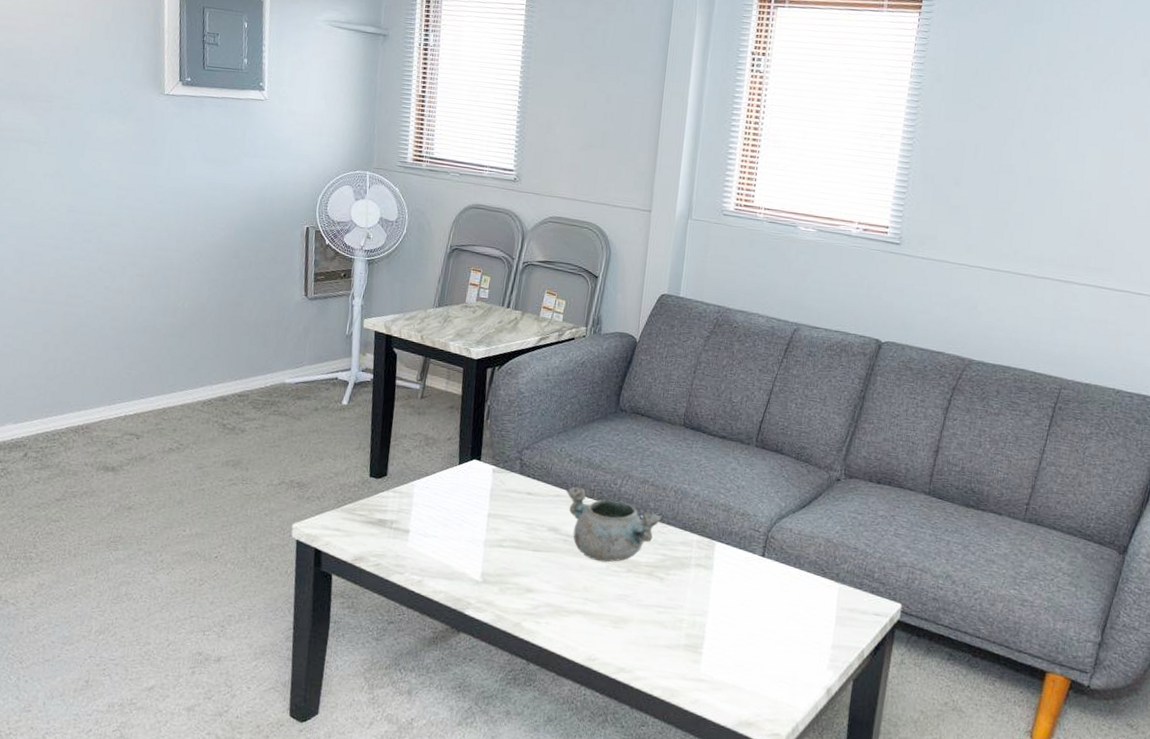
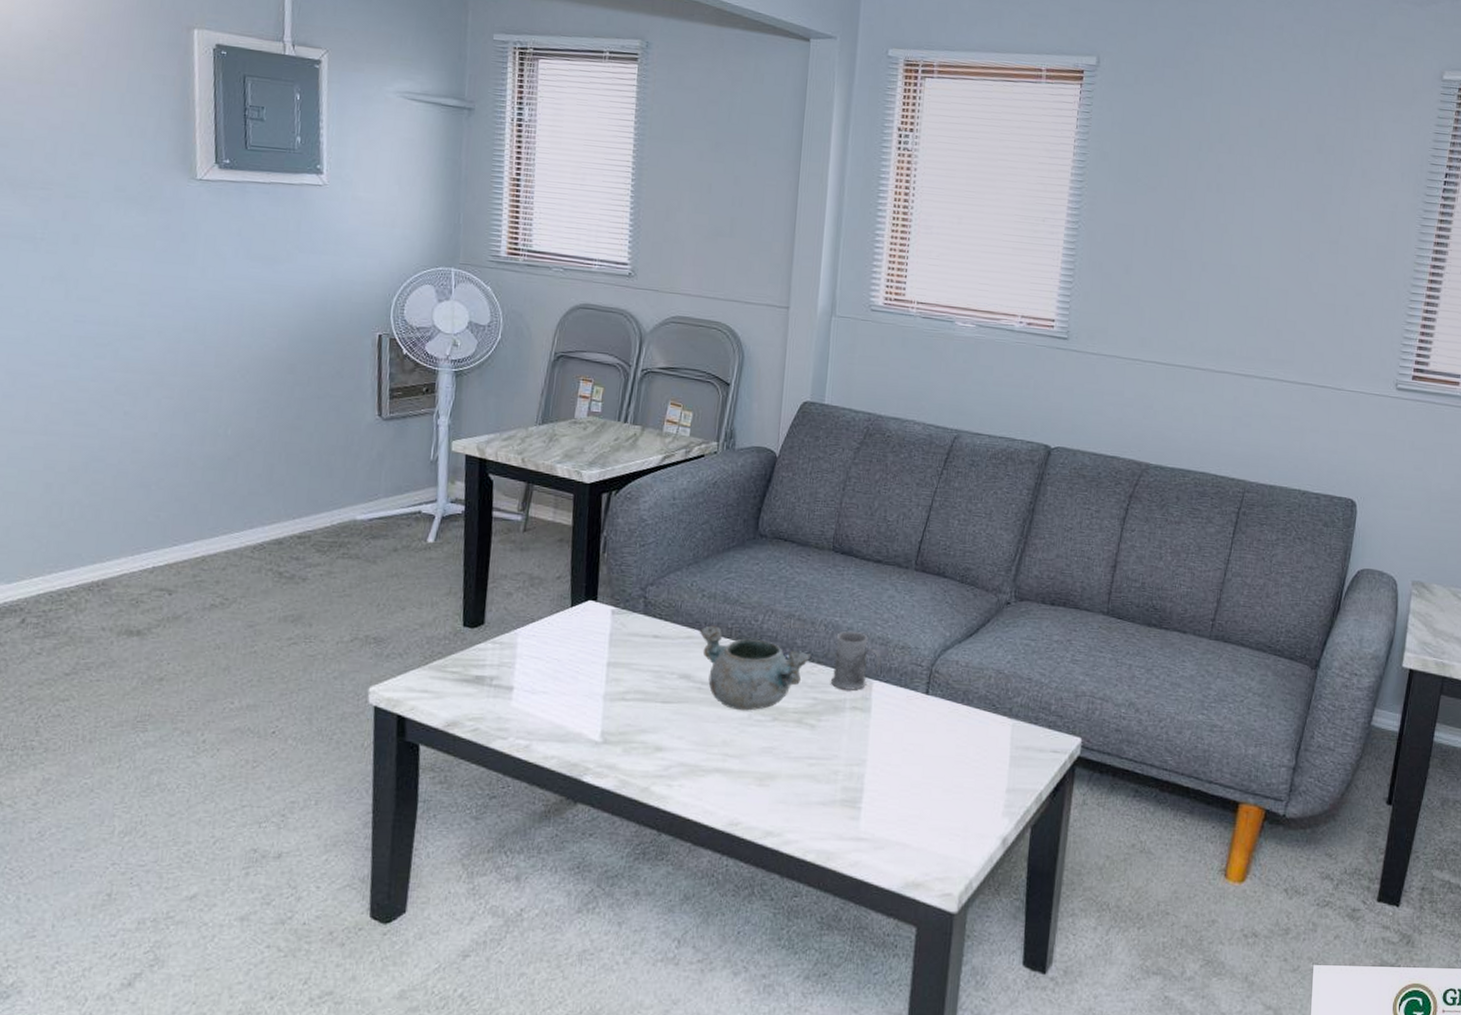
mug: none [679,497,725,550] -> present [831,631,883,690]

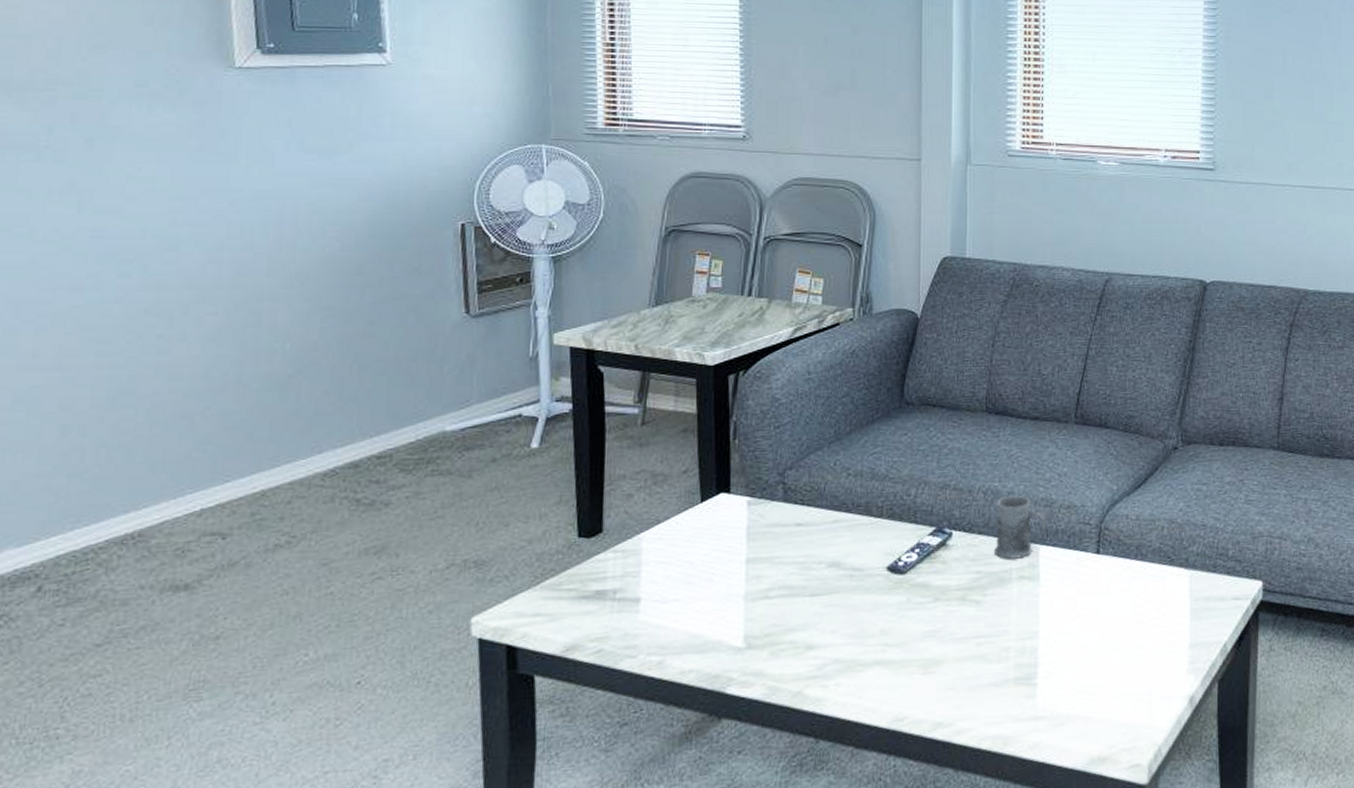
decorative bowl: present [699,625,812,711] -> none [846,505,972,595]

